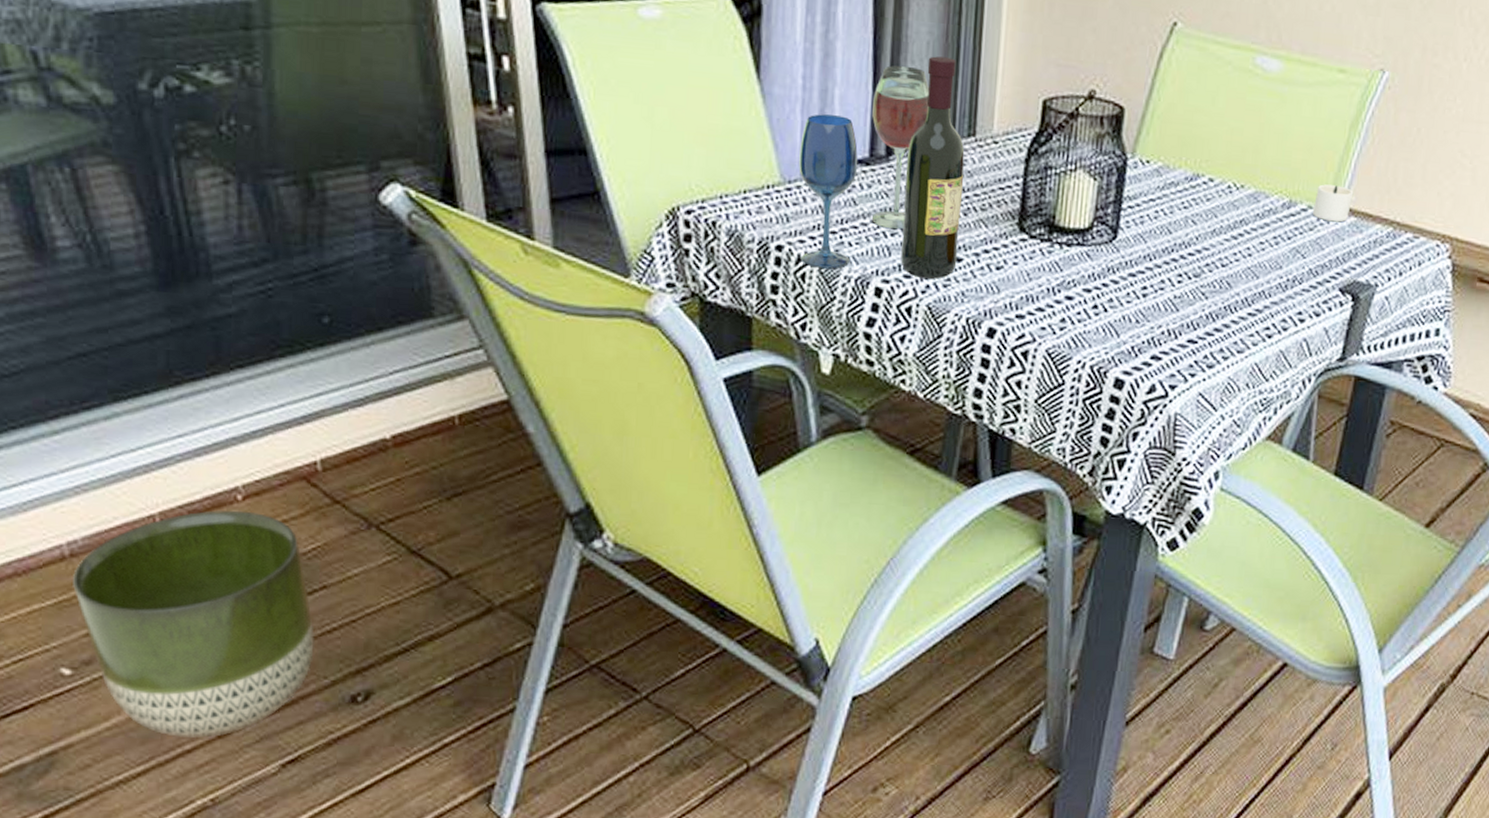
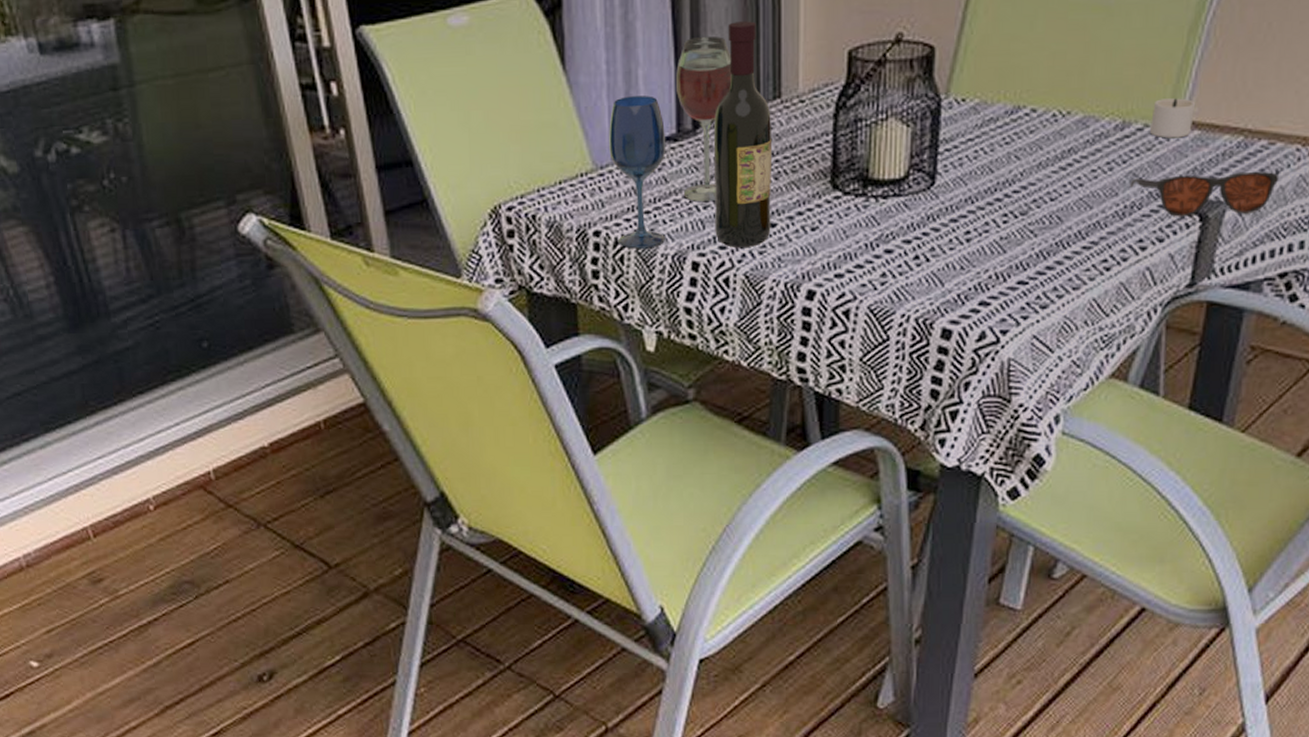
planter: present [73,510,314,738] -> none [30,519,224,716]
sunglasses: none [1292,254,1421,299] -> present [1129,171,1280,217]

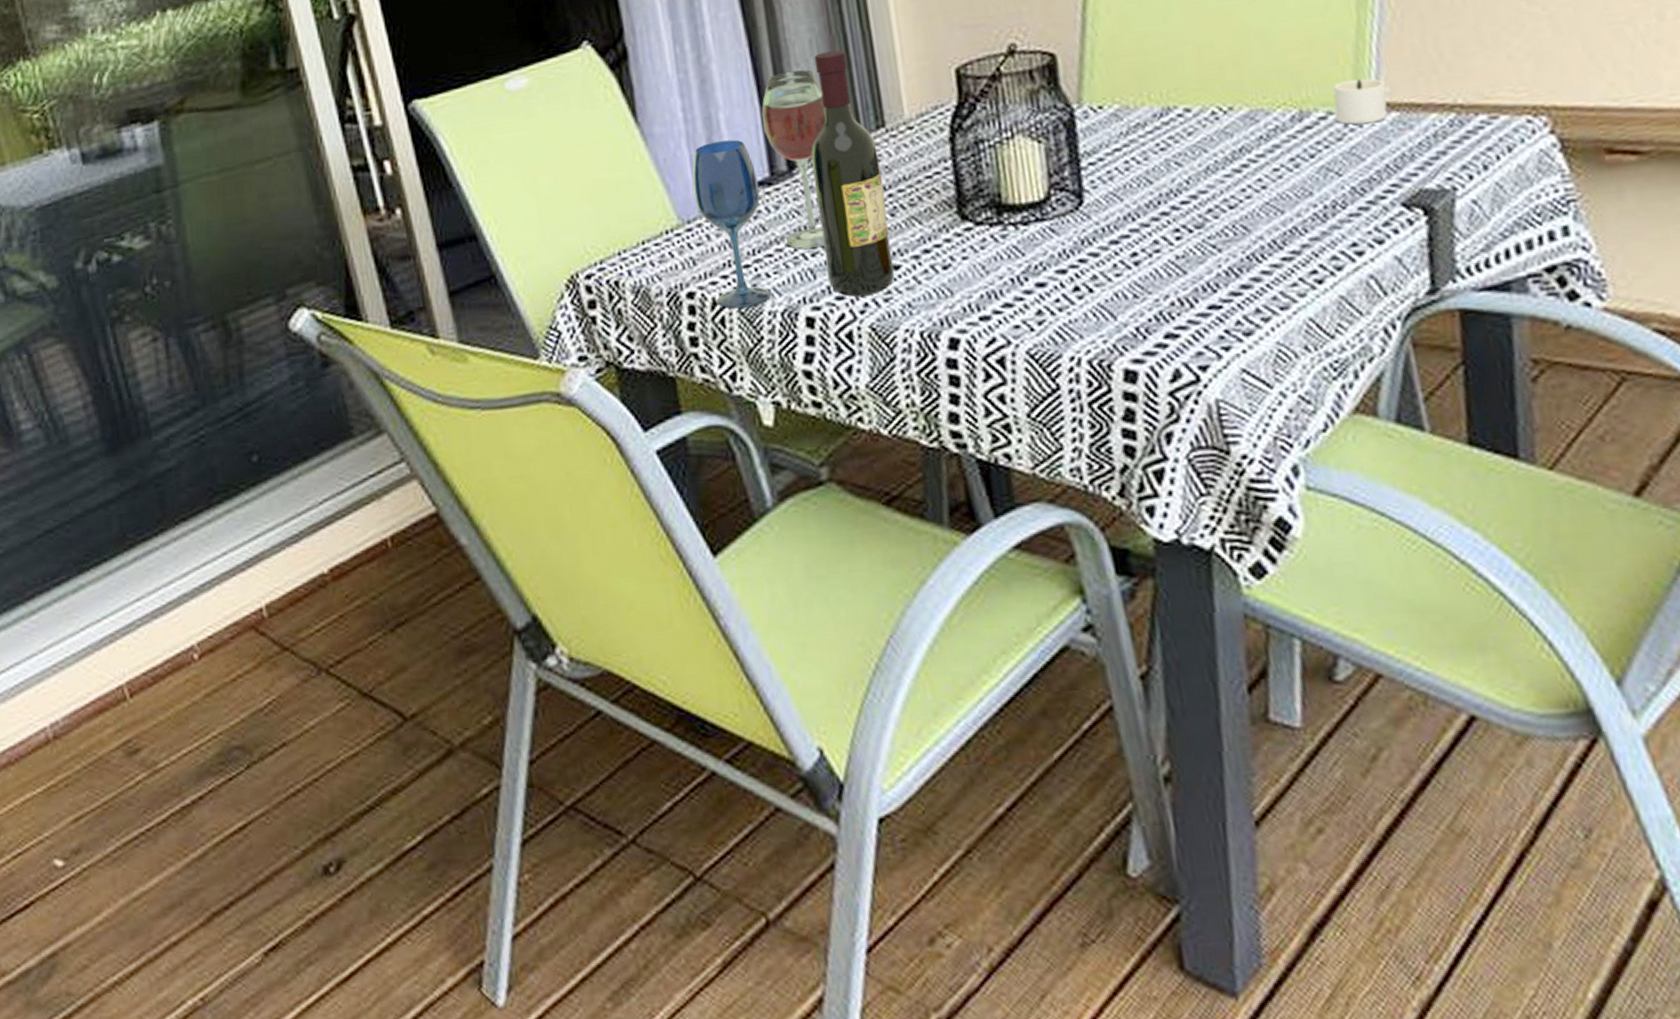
sunglasses: present [1129,171,1280,217] -> none [1324,150,1515,213]

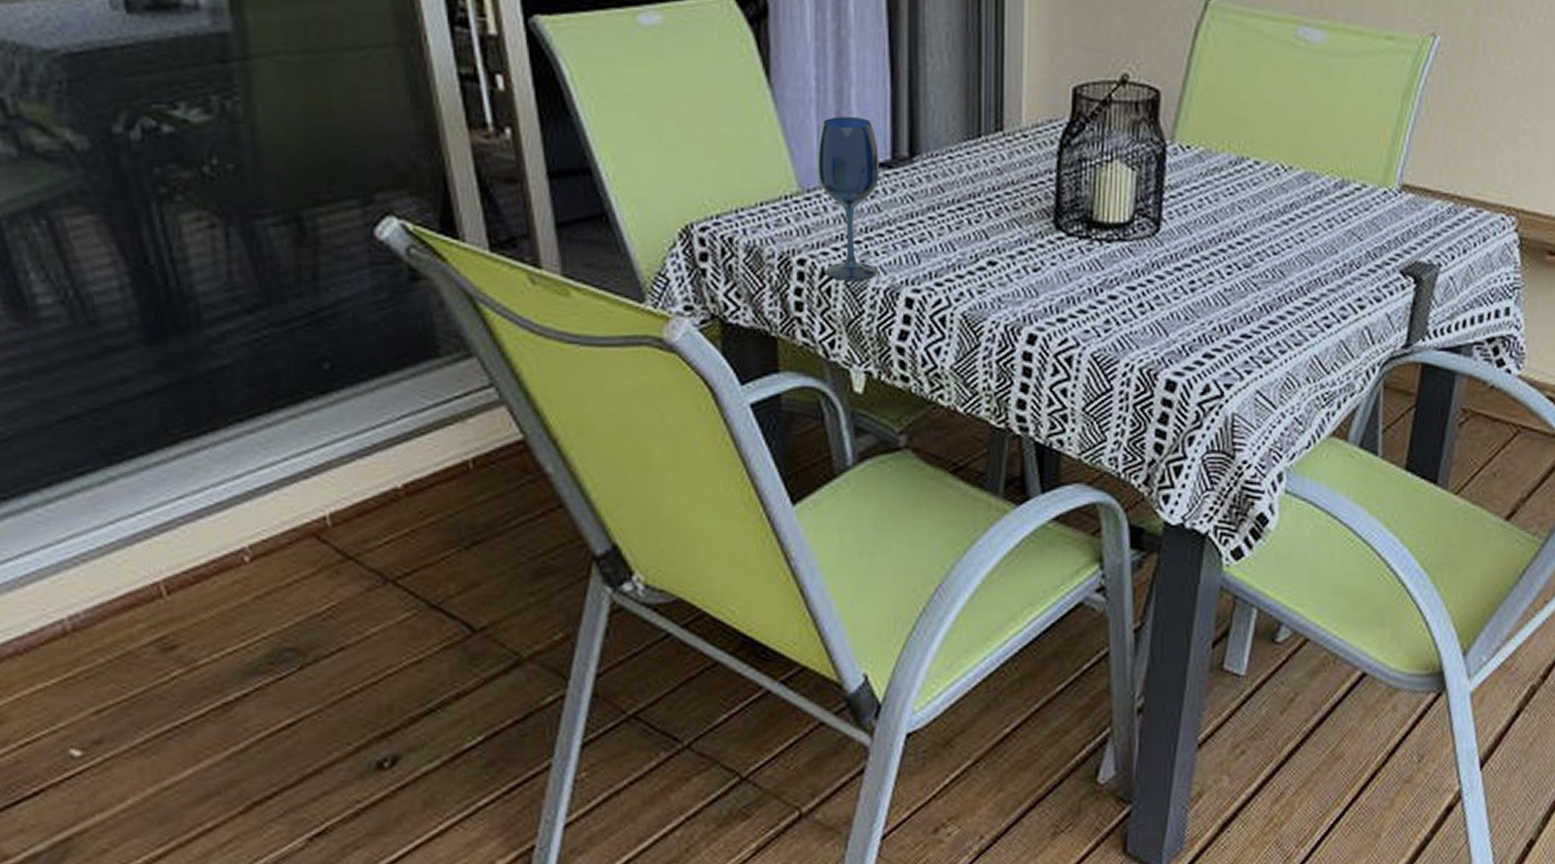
wineglass: present [761,70,827,249] -> none [892,60,952,235]
wine bottle: present [811,50,895,297] -> none [930,48,994,285]
candle: present [1333,78,1388,125] -> none [1366,160,1410,200]

